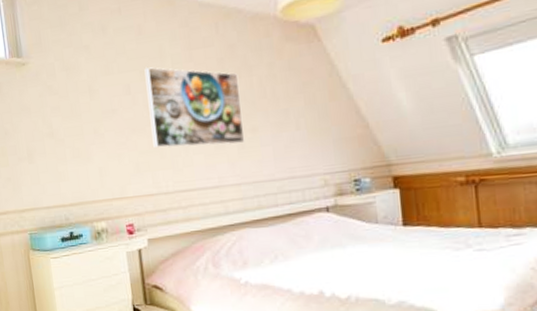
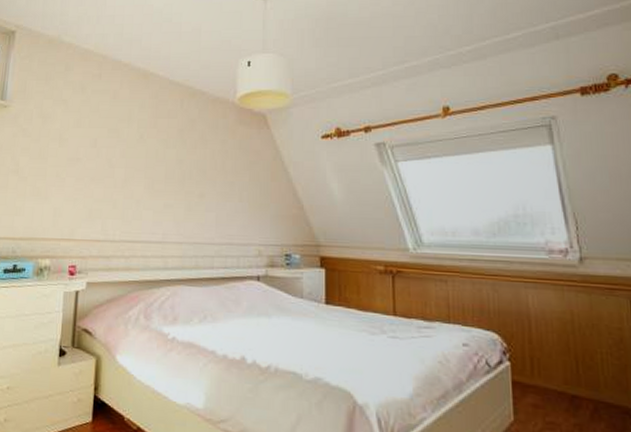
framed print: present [144,67,245,148] -> none [108,127,194,206]

